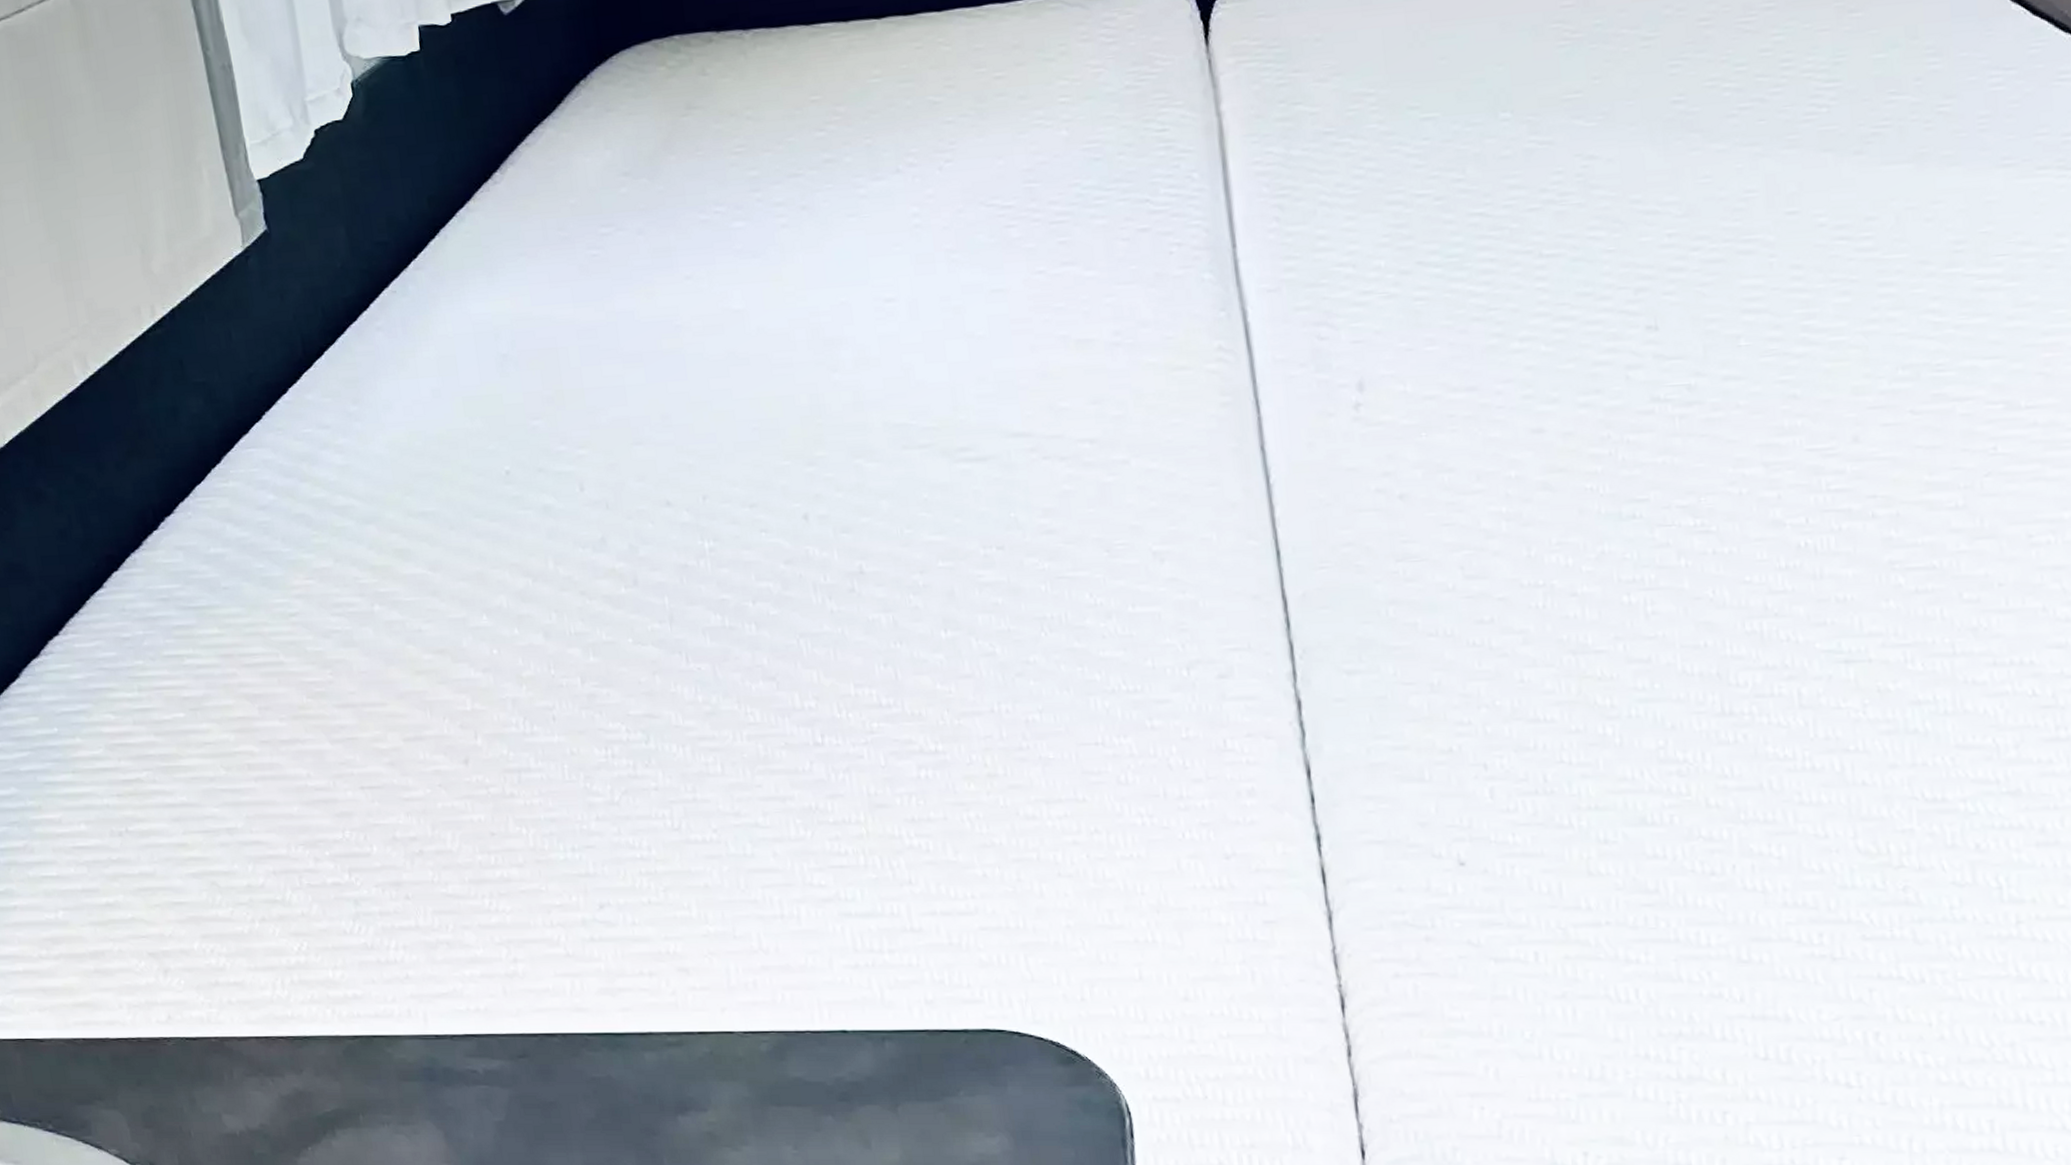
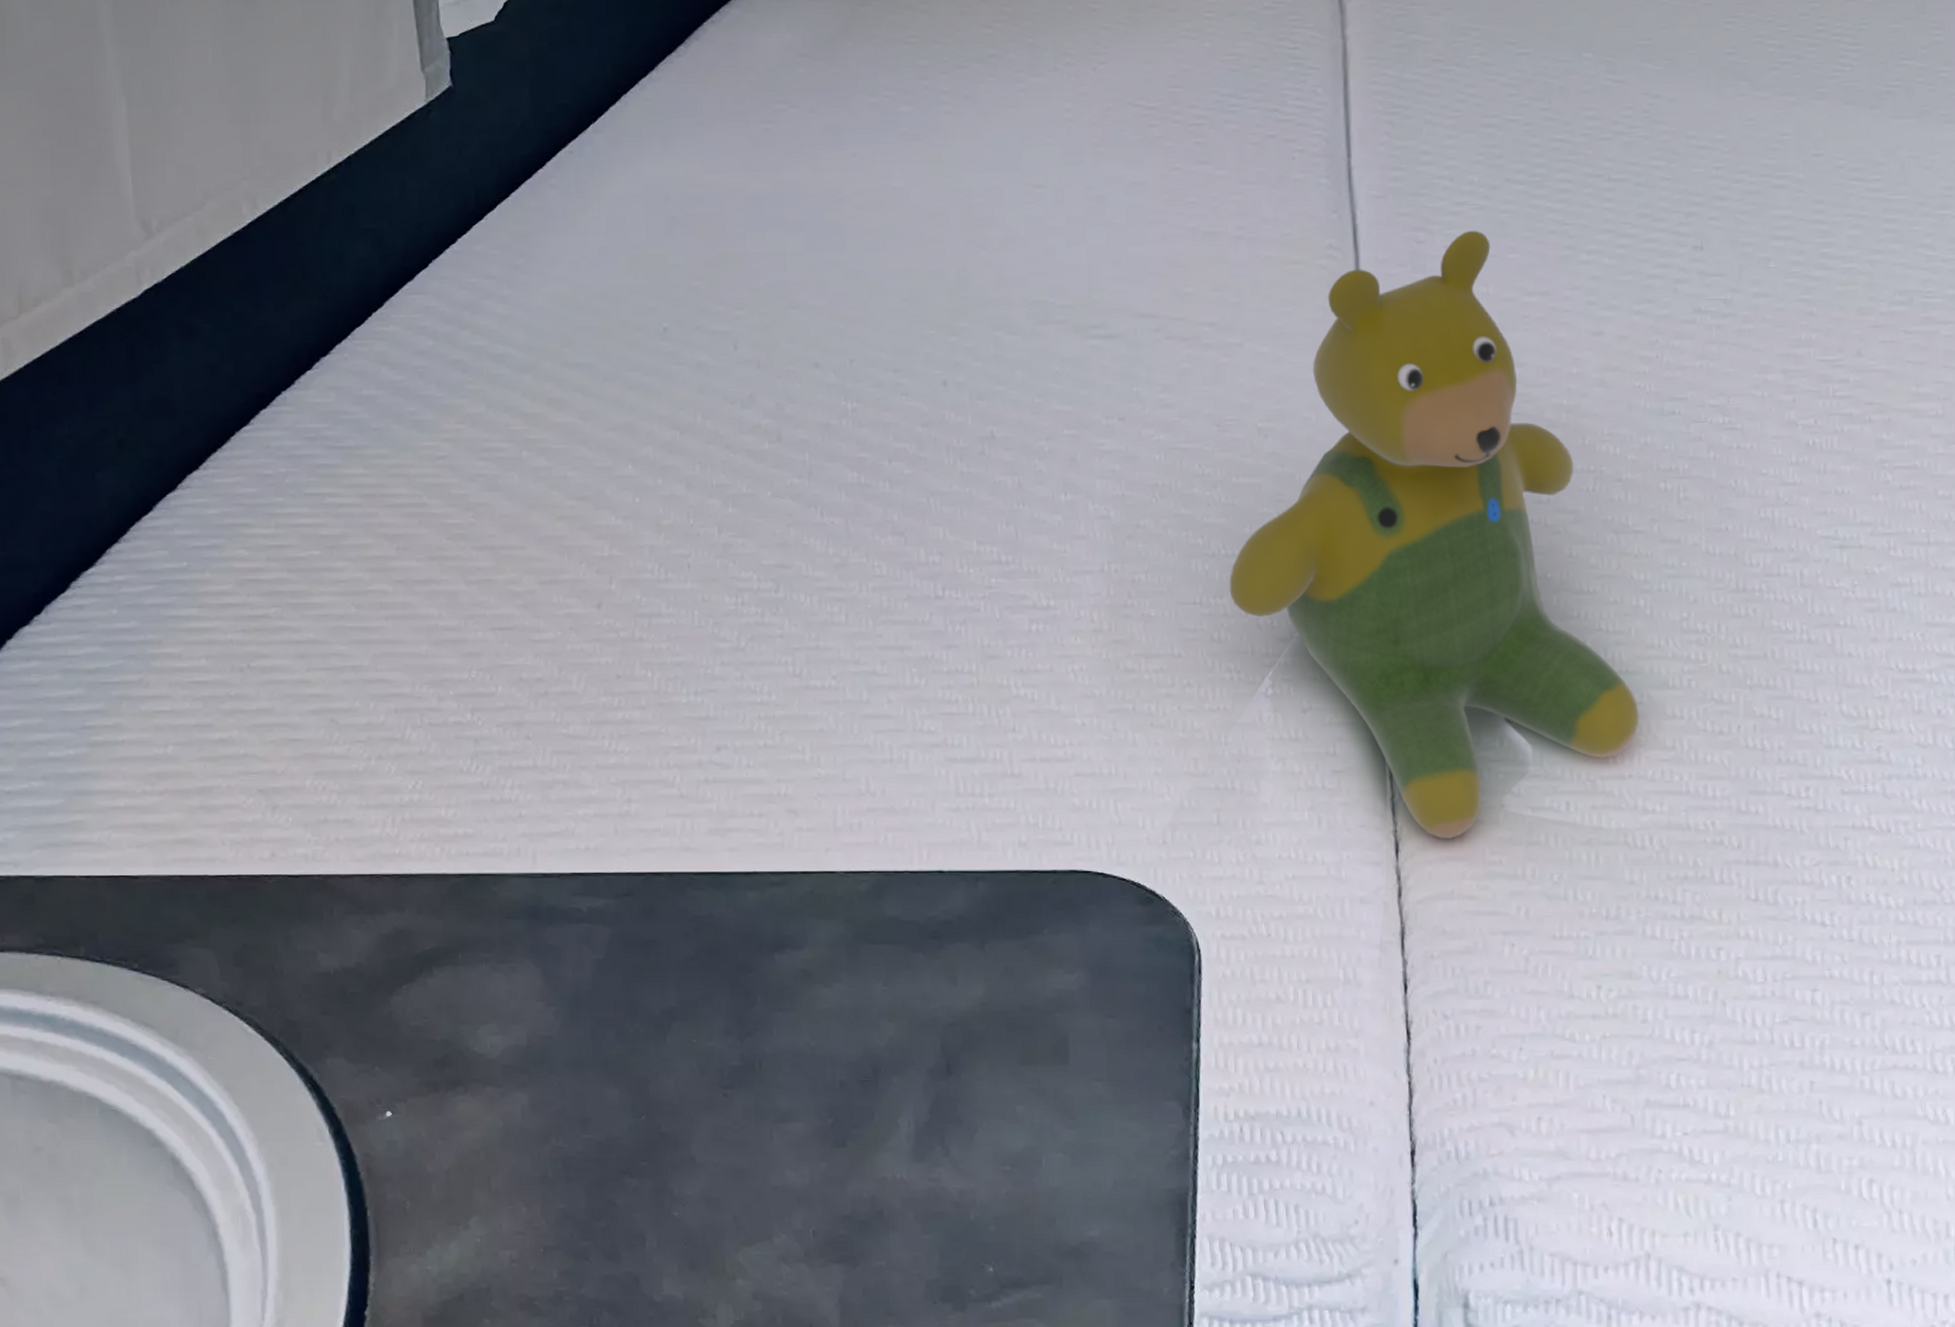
teddy bear: none [1132,321,1615,993] -> present [1229,230,1639,839]

